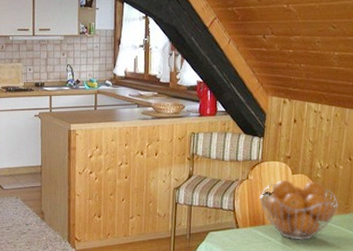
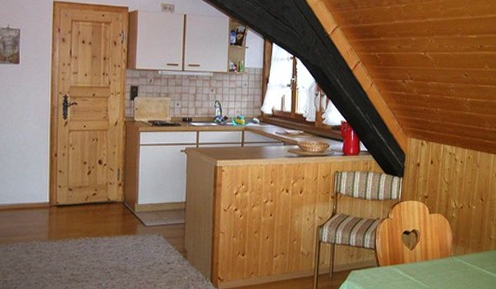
fruit basket: present [260,180,338,241] -> none [400,220,472,279]

